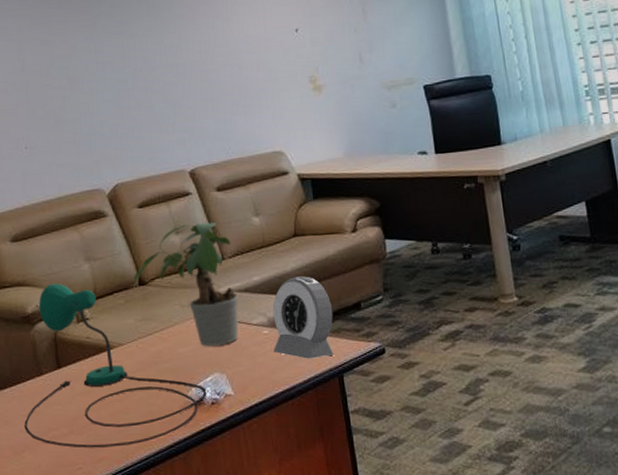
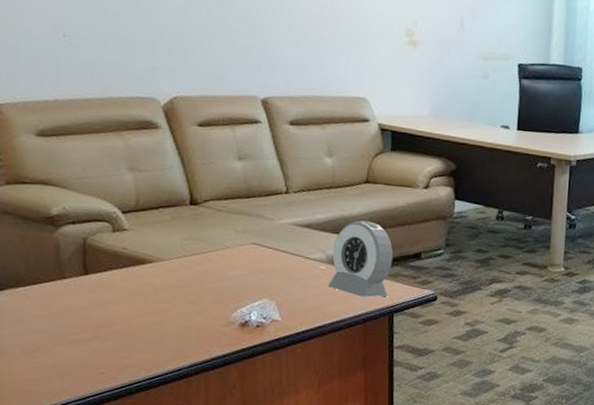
desk lamp: present [24,283,207,448] -> none [39,187,253,357]
potted plant: present [133,221,239,347] -> none [183,151,299,275]

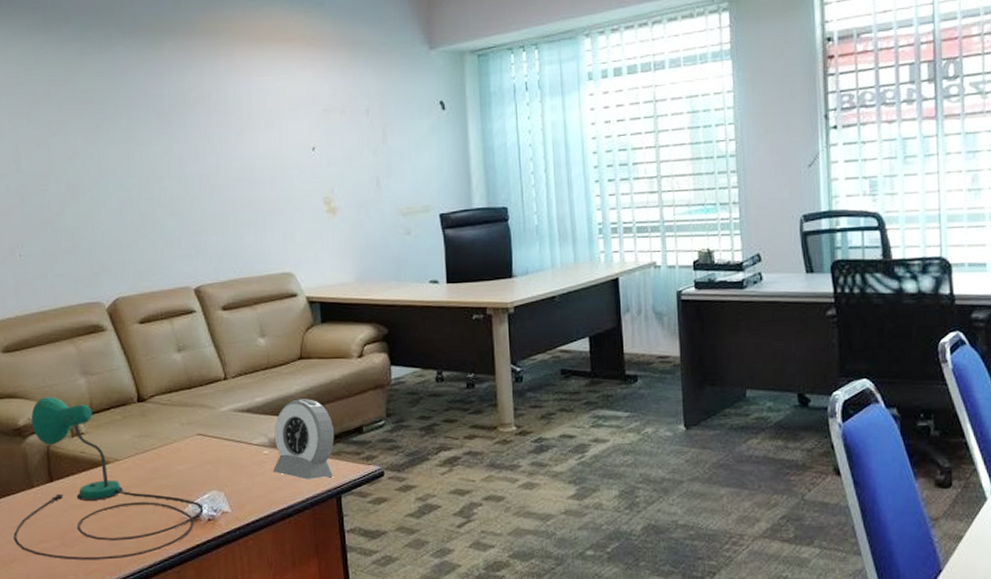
desk lamp: none [39,187,253,357] -> present [13,396,204,560]

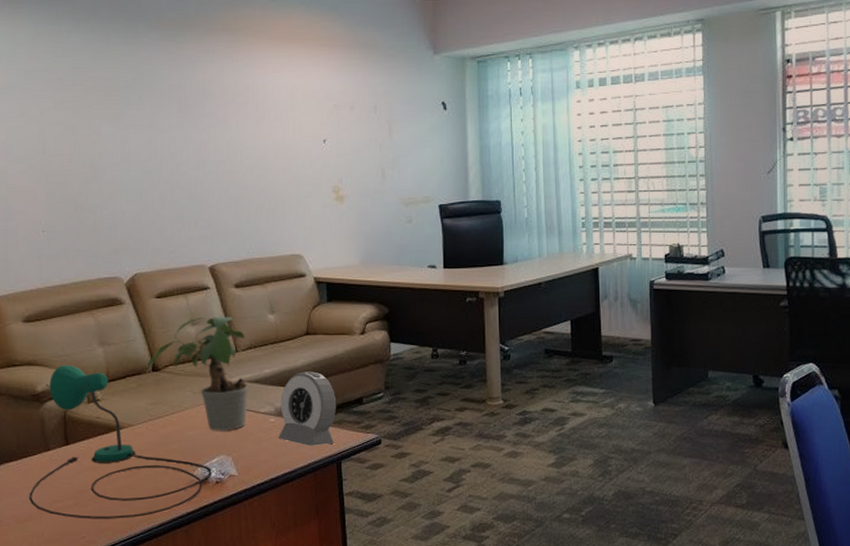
potted plant: none [131,341,240,465] -> present [146,316,249,431]

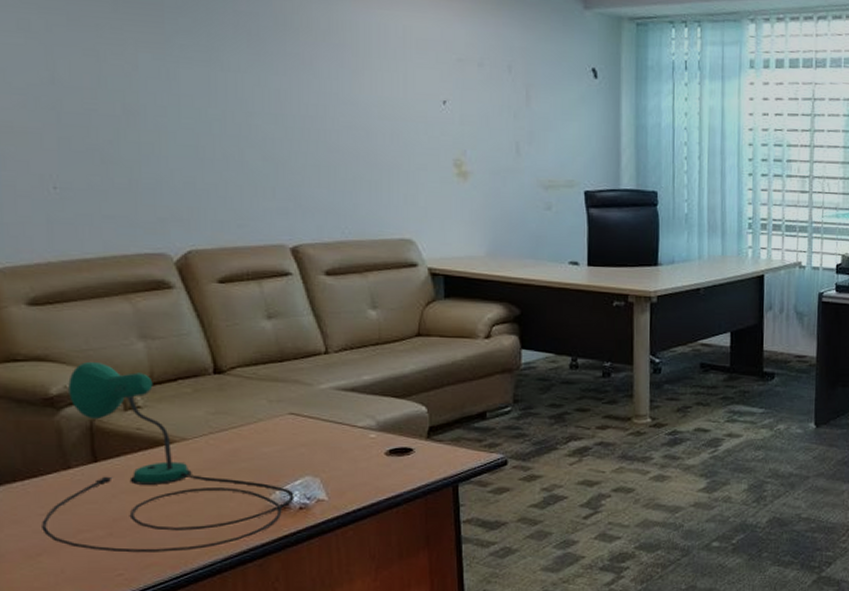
potted plant: present [146,316,249,431] -> none [205,308,343,448]
alarm clock: present [279,371,337,446] -> none [380,379,454,467]

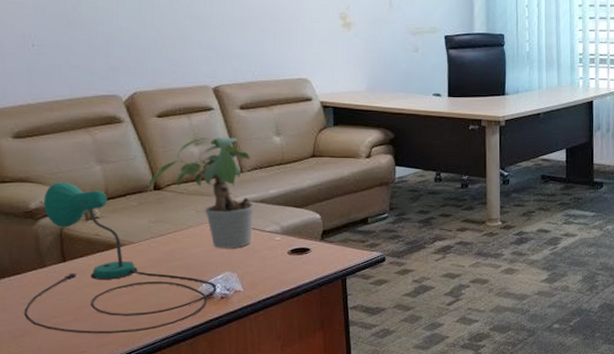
potted plant: none [205,308,343,448] -> present [148,136,255,249]

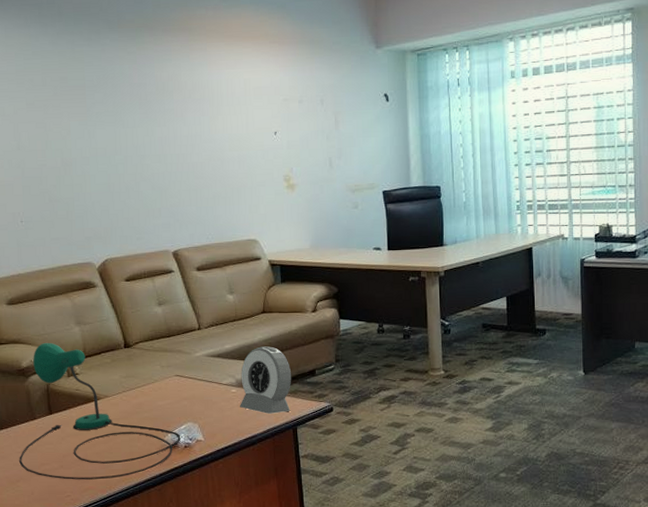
potted plant: present [148,136,255,249] -> none [119,296,212,401]
alarm clock: none [284,192,342,263] -> present [240,346,292,414]

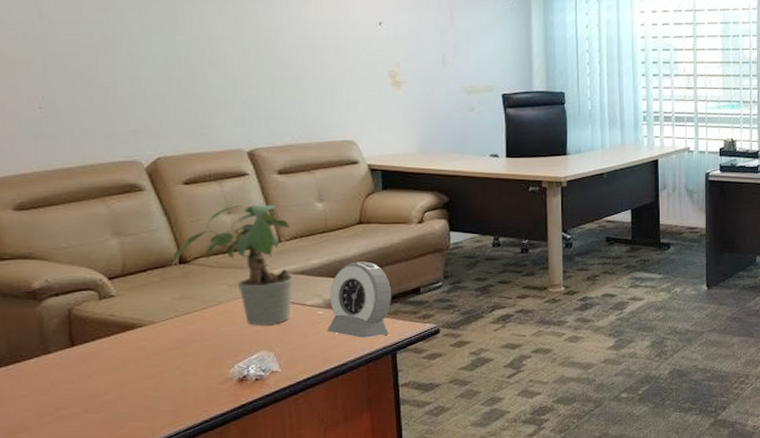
desk lamp: present [19,342,181,480] -> none [23,257,251,427]
potted plant: none [119,296,212,401] -> present [172,204,294,326]

